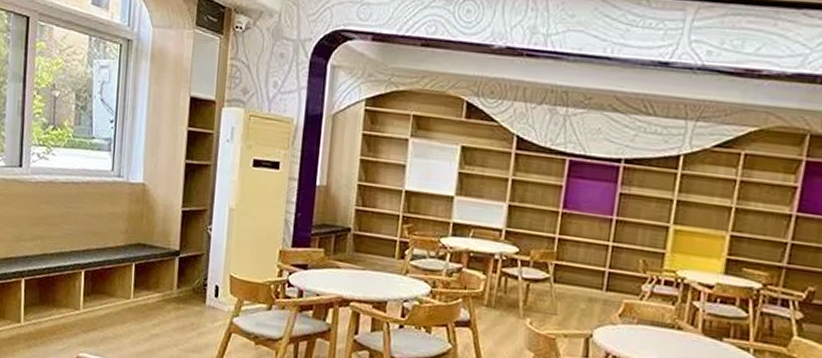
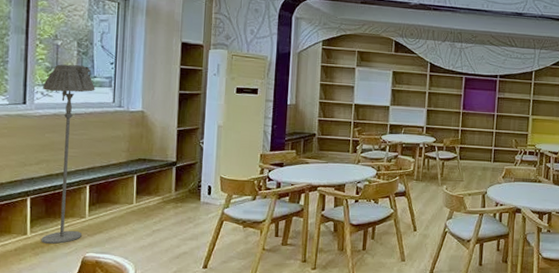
floor lamp: none [34,120,93,338] -> present [41,64,95,244]

